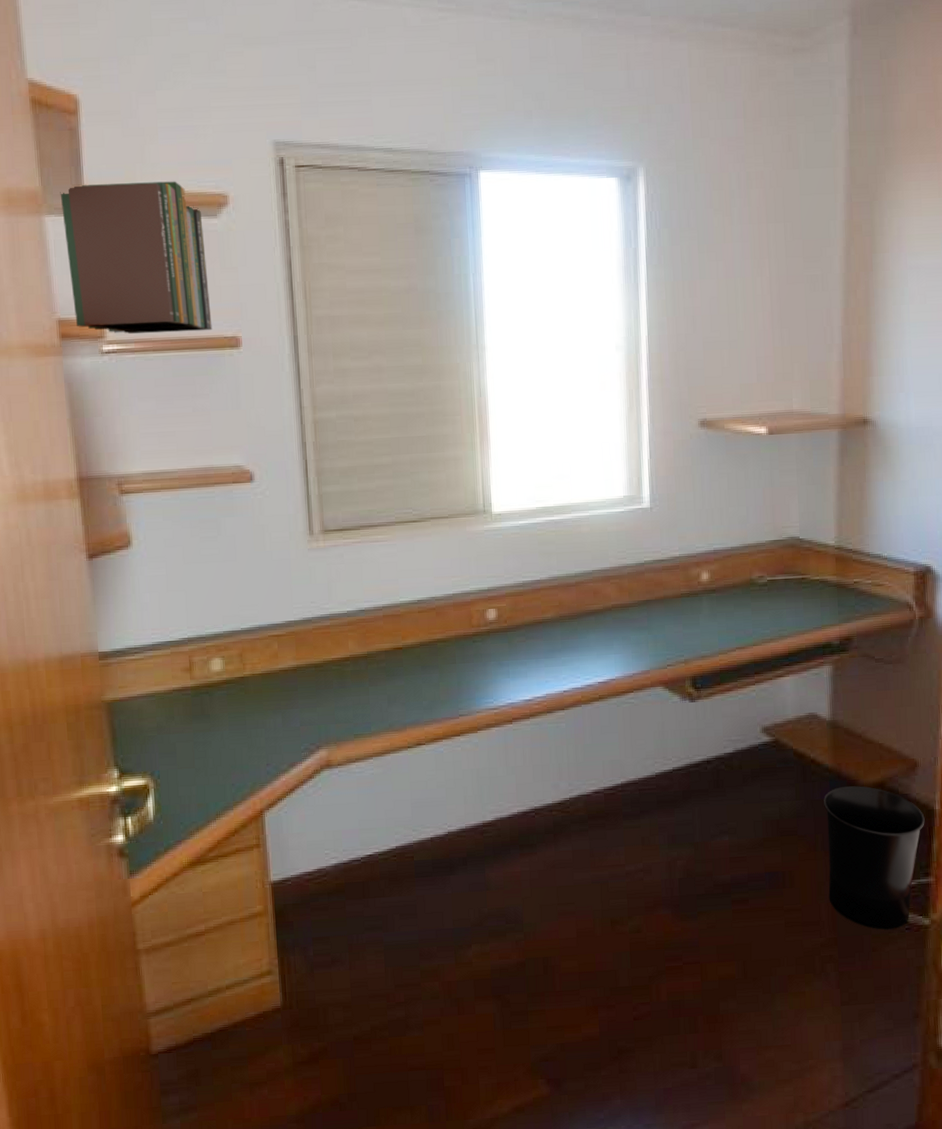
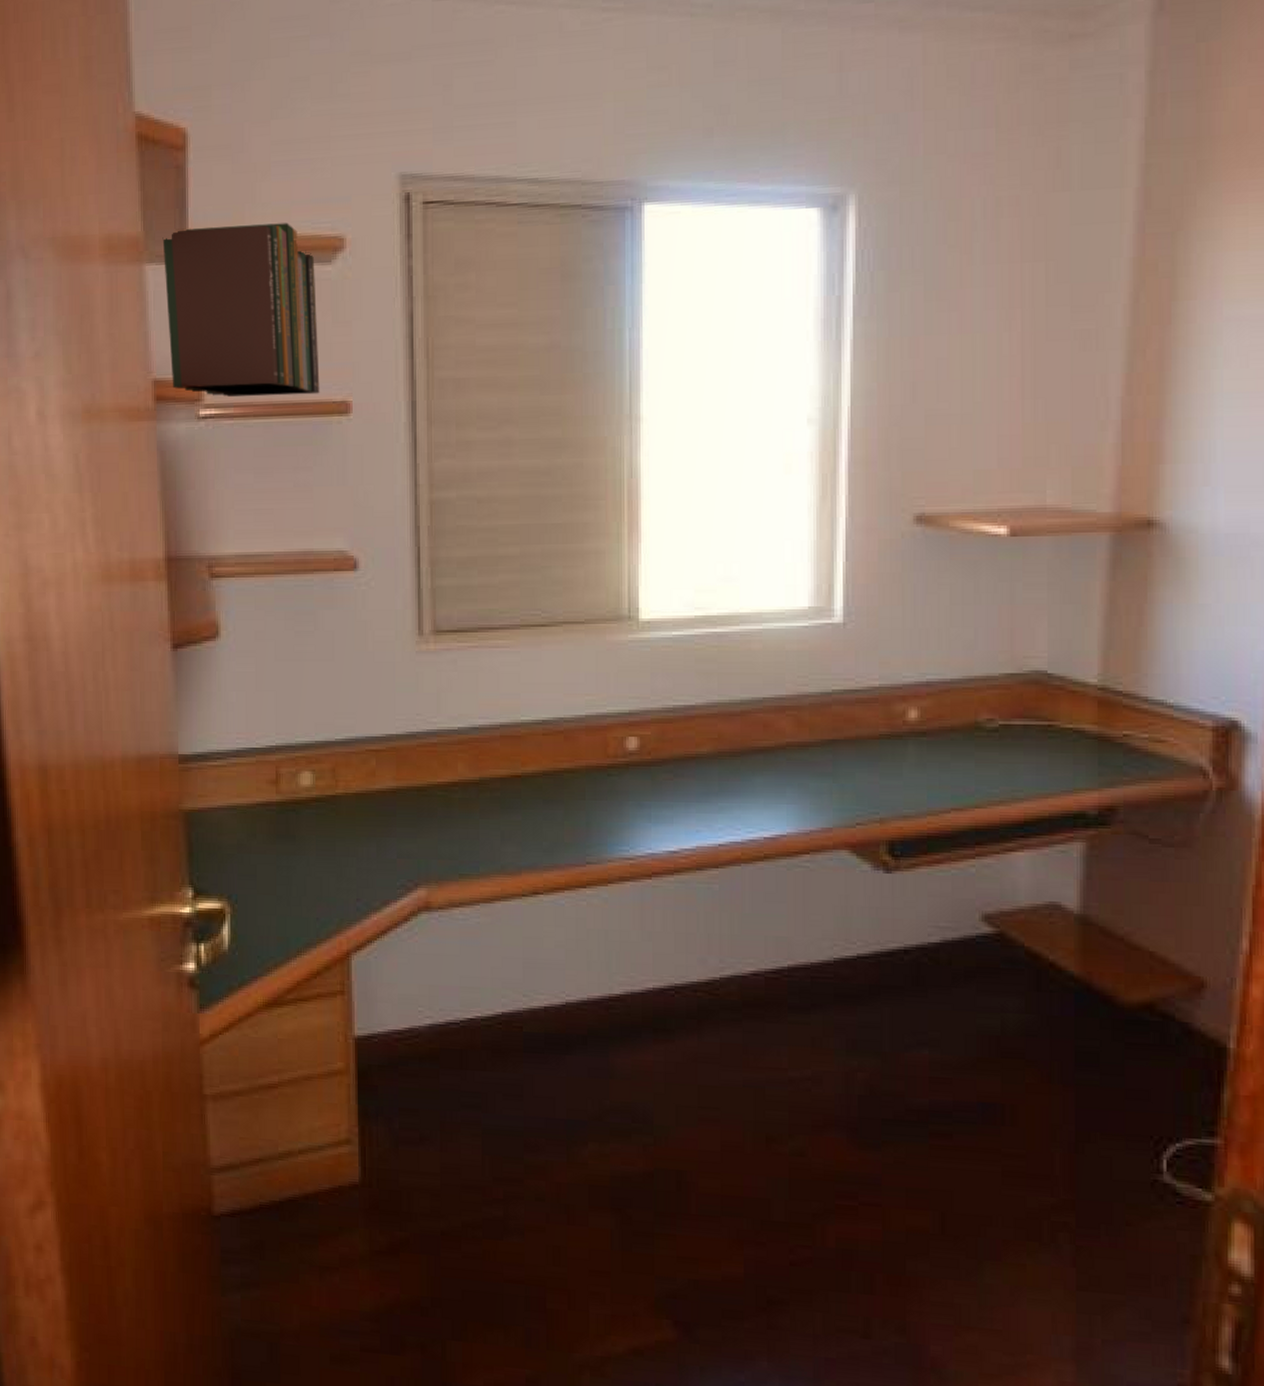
waste bin: present [824,786,925,930] -> none [1065,1003,1212,1200]

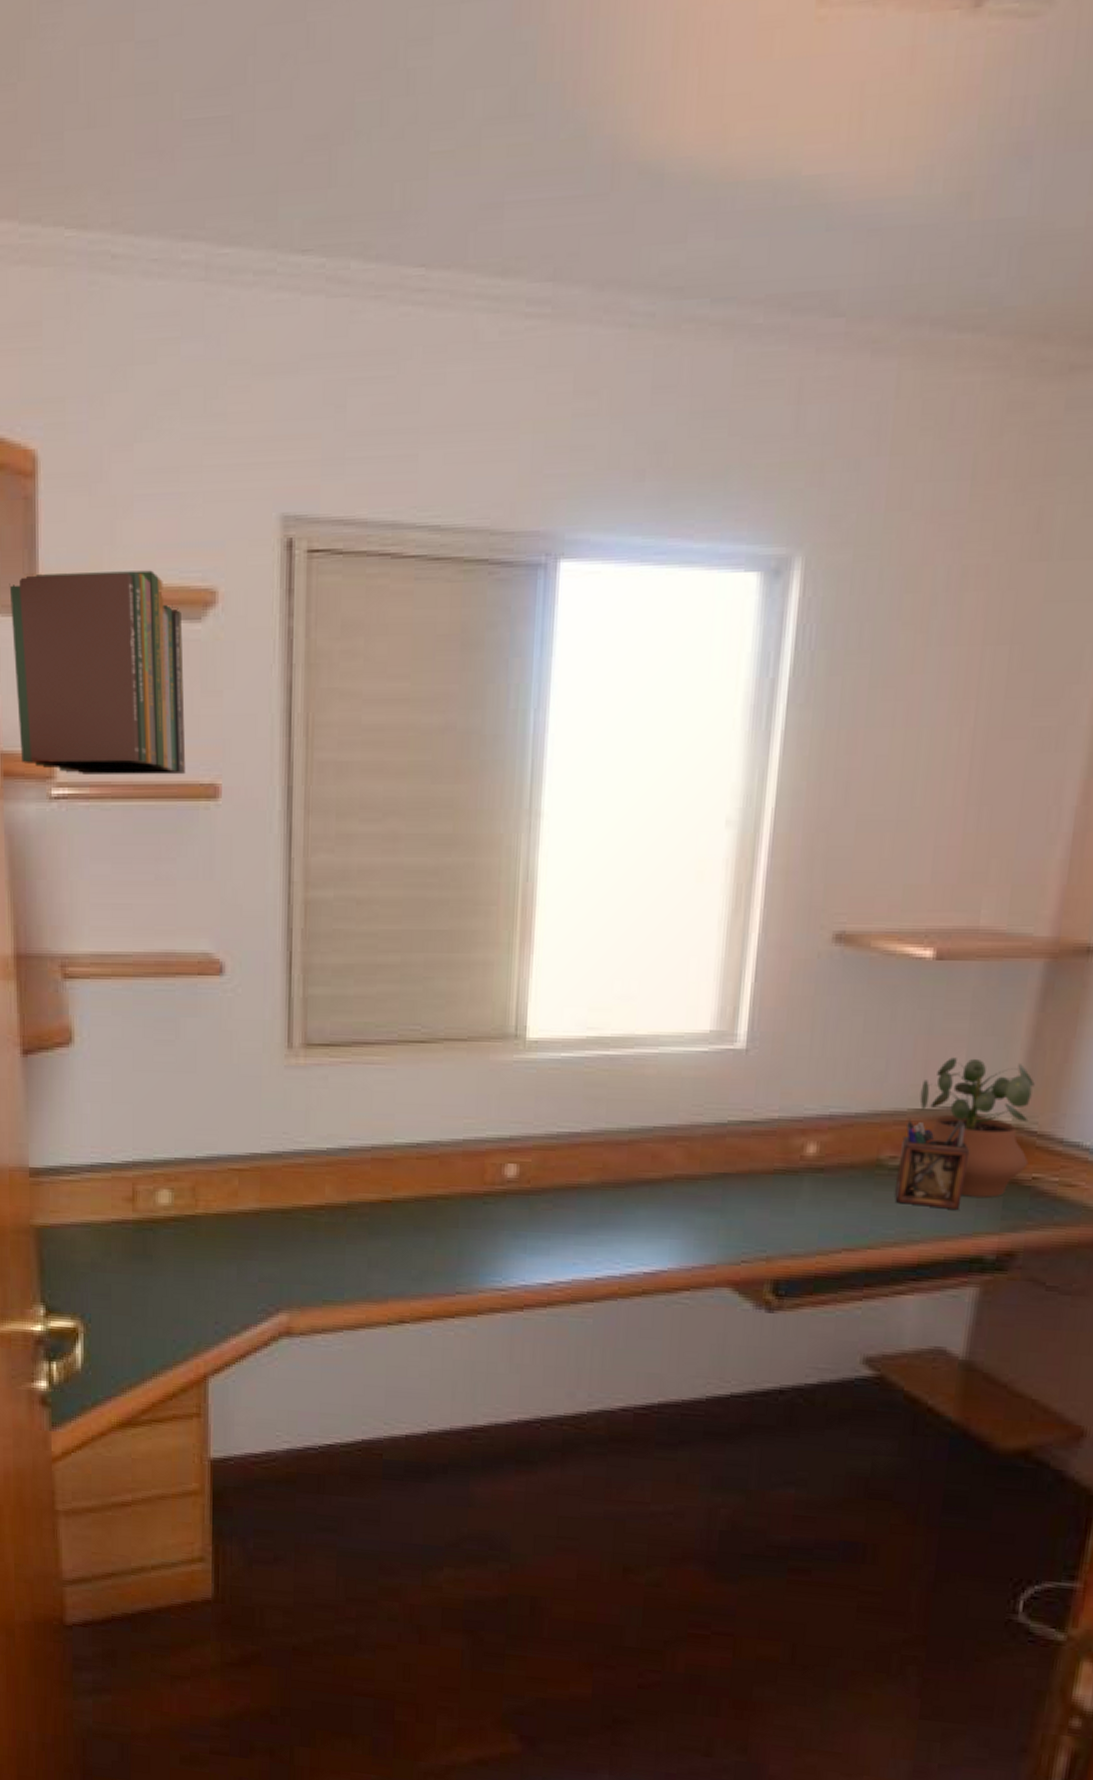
desk organizer: none [994,683,1062,767] -> present [894,1119,970,1210]
potted plant: none [1009,625,1118,755] -> present [919,1057,1035,1198]

